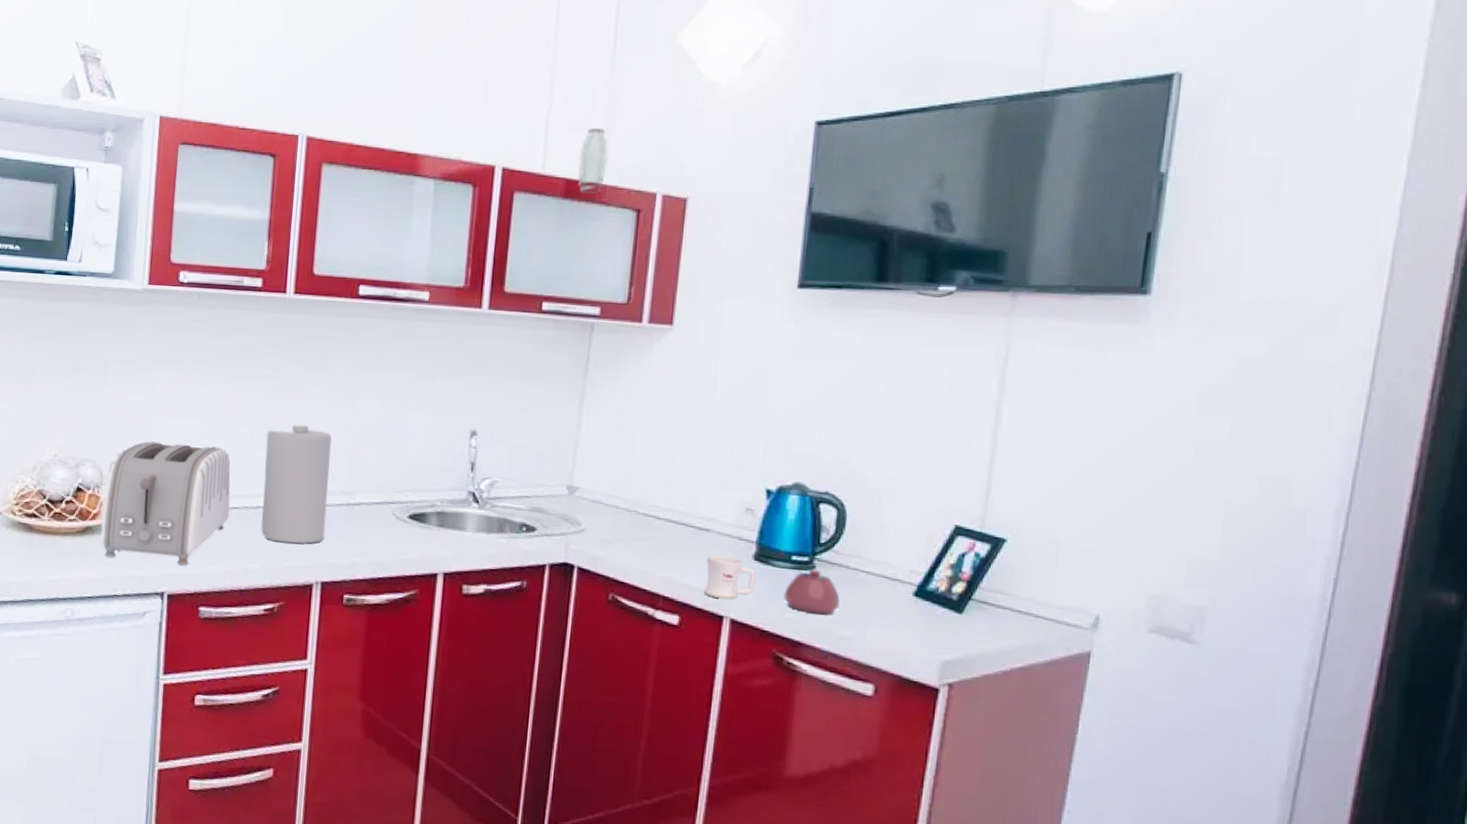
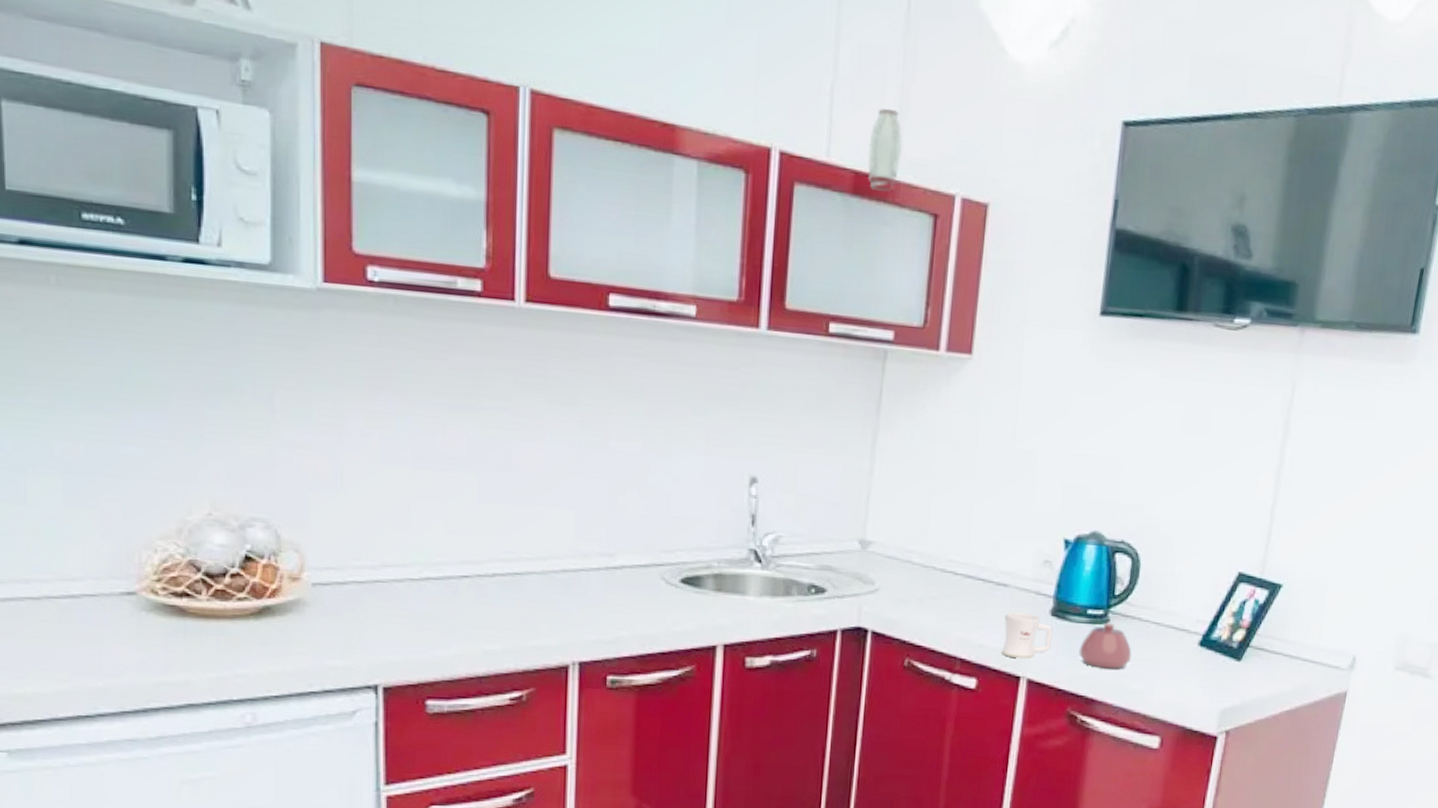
toaster: present [100,441,231,566] -> none [285,493,457,651]
paper towel holder: present [261,425,332,544] -> none [499,471,583,618]

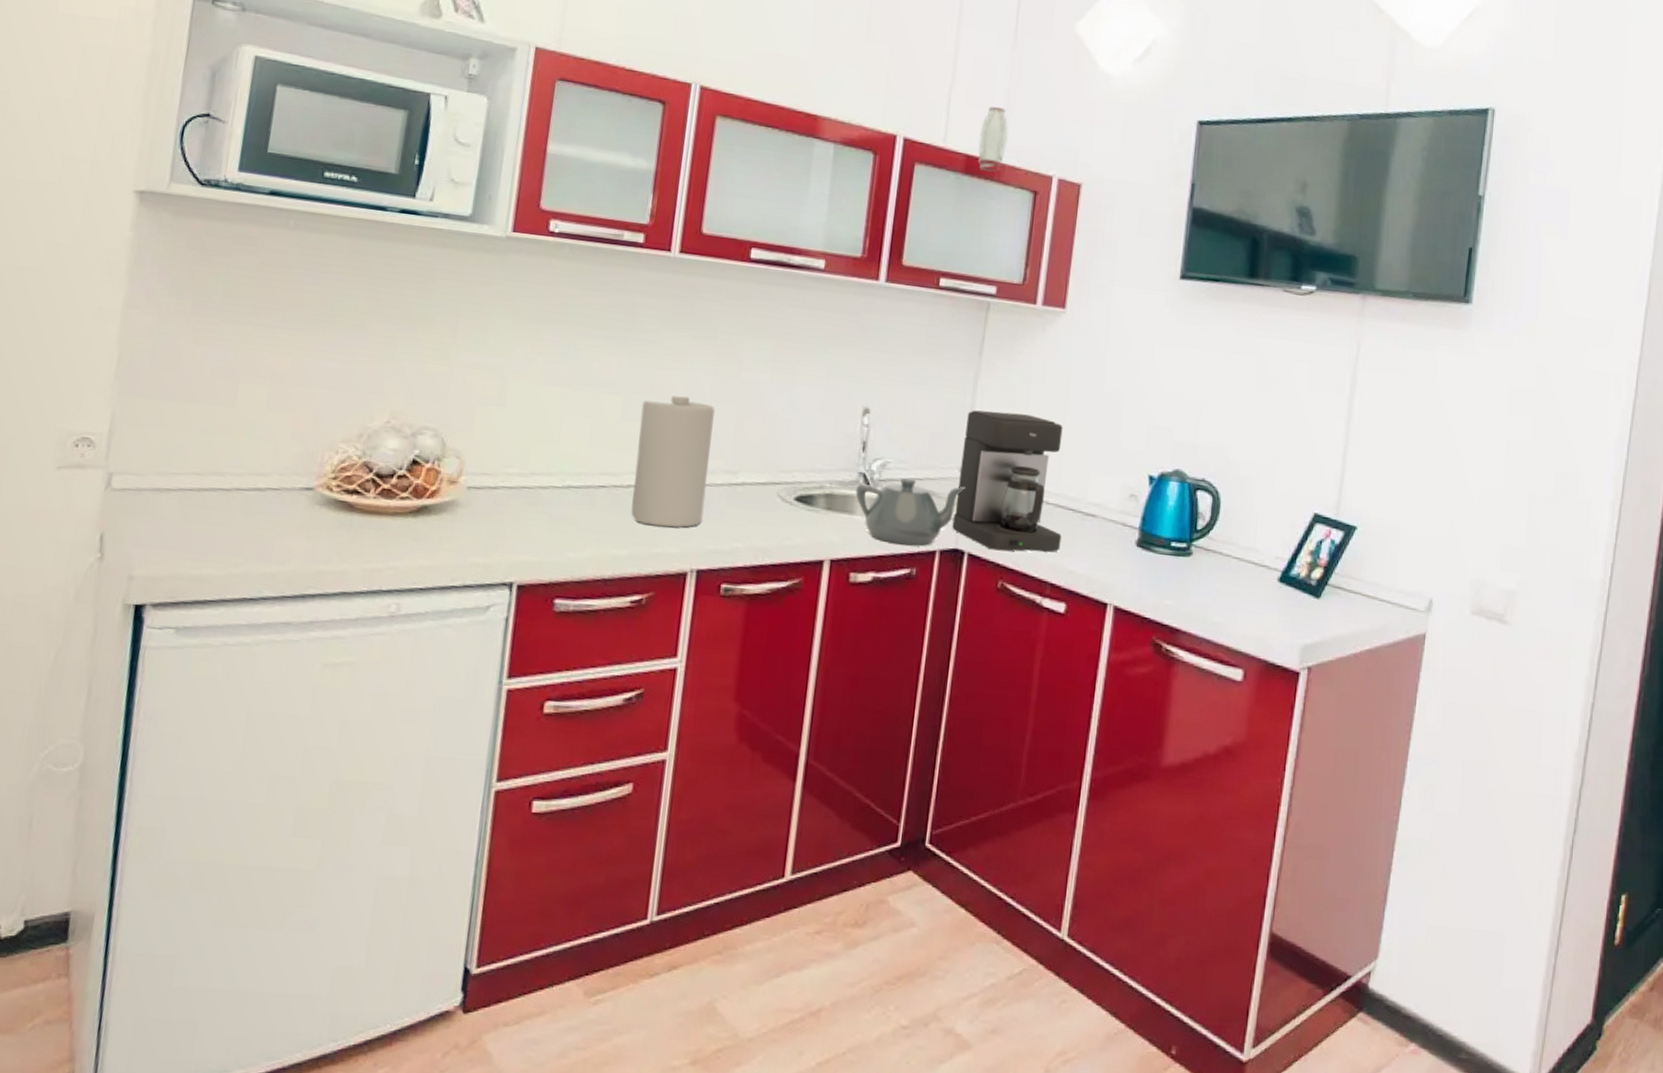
paper towel holder: none [499,471,583,618] -> present [631,395,715,528]
teapot: none [746,552,867,626] -> present [855,477,966,546]
coffee maker: none [853,474,971,627] -> present [952,410,1063,552]
mug: present [1002,611,1054,659] -> none [1090,540,1139,587]
sugar bowl: present [1079,622,1132,669] -> none [1163,555,1214,601]

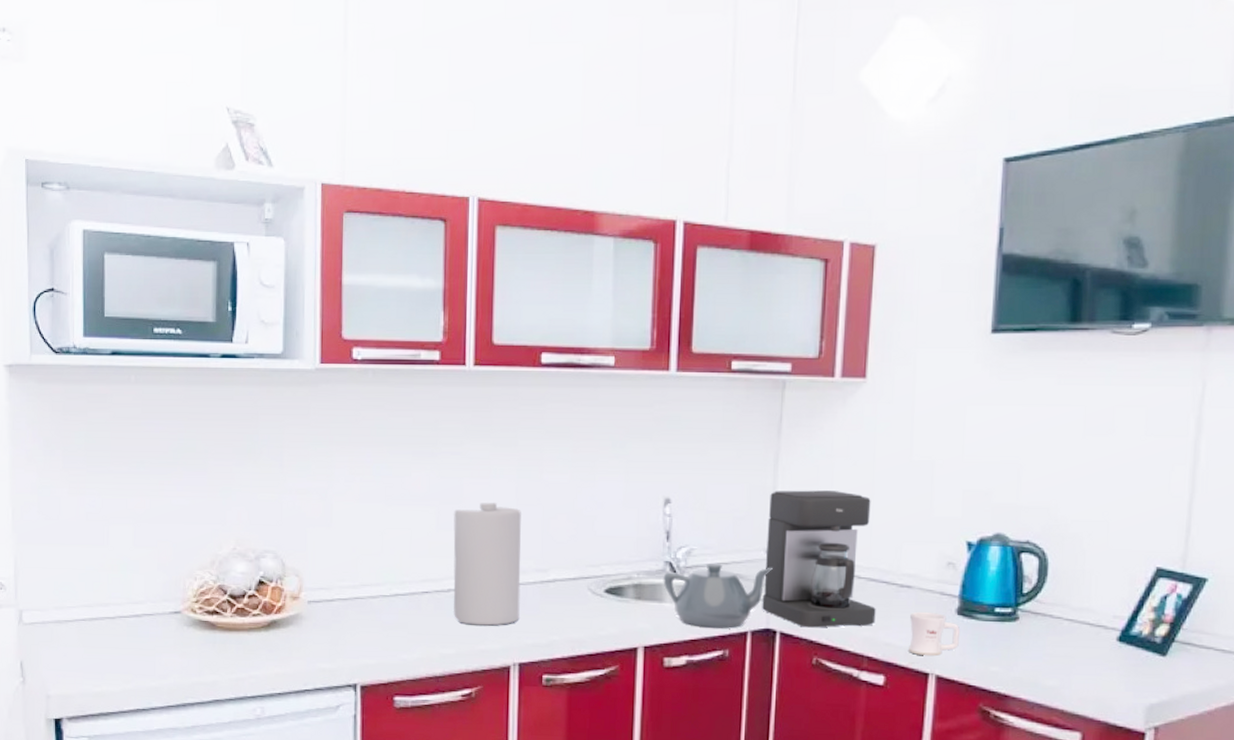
vase: present [978,107,1009,172] -> none [762,176,794,246]
mug: none [1090,540,1139,587] -> present [909,611,961,657]

